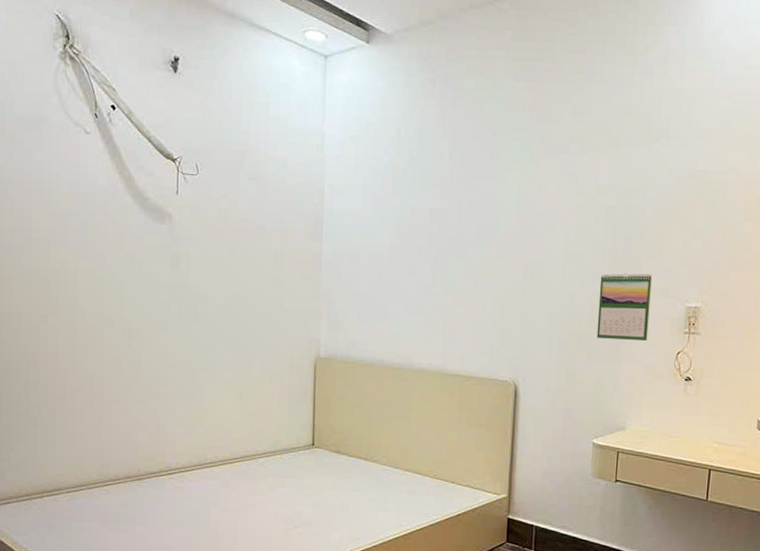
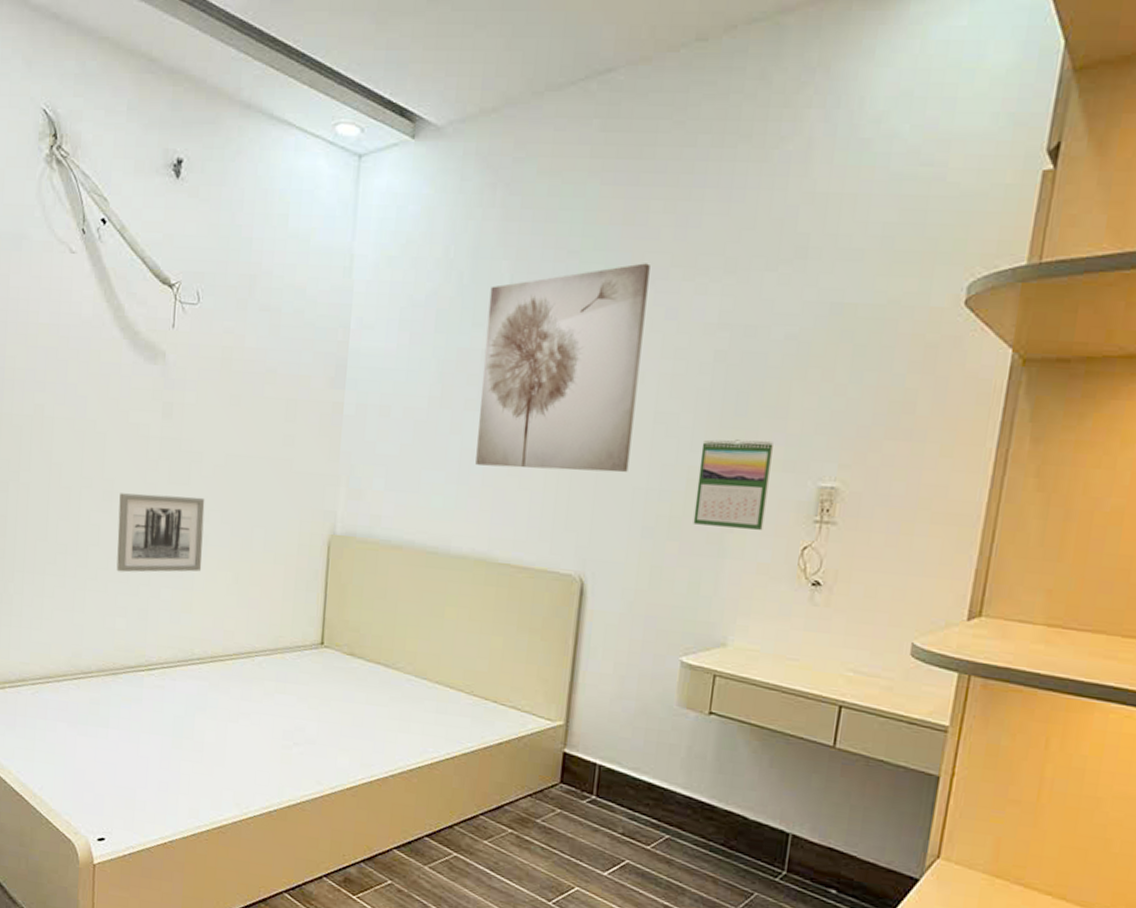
wall art: none [137,330,211,396] -> present [116,493,205,573]
wall art: none [429,141,555,301] -> present [475,263,650,473]

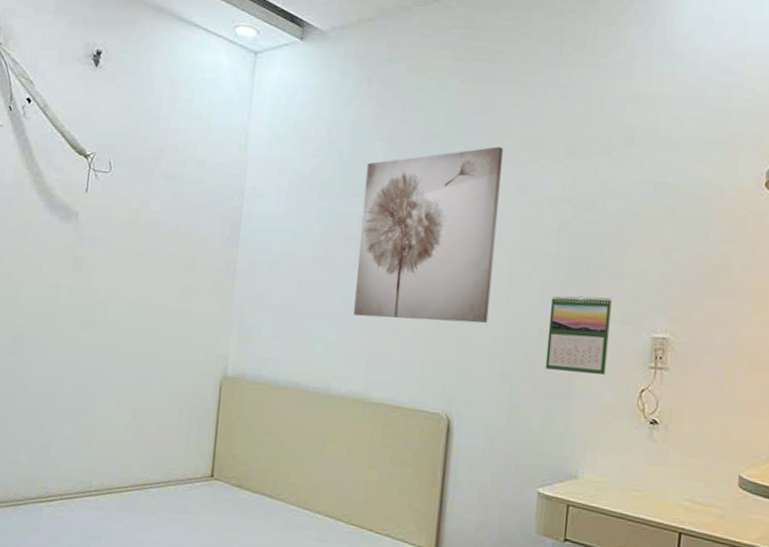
wall art: present [116,493,205,573] -> none [22,337,109,410]

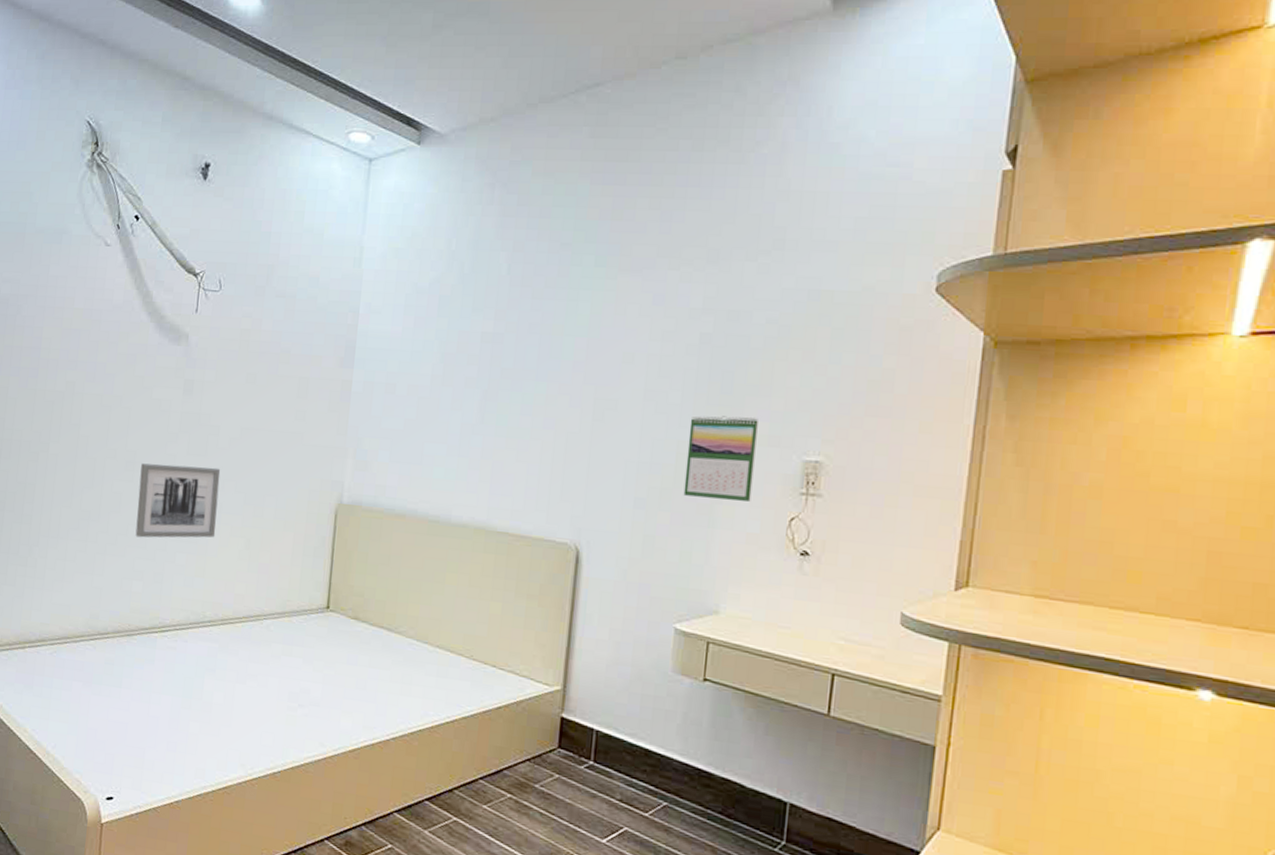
wall art: none [22,337,109,410] -> present [135,463,221,538]
wall art: present [354,146,503,323] -> none [475,254,638,447]

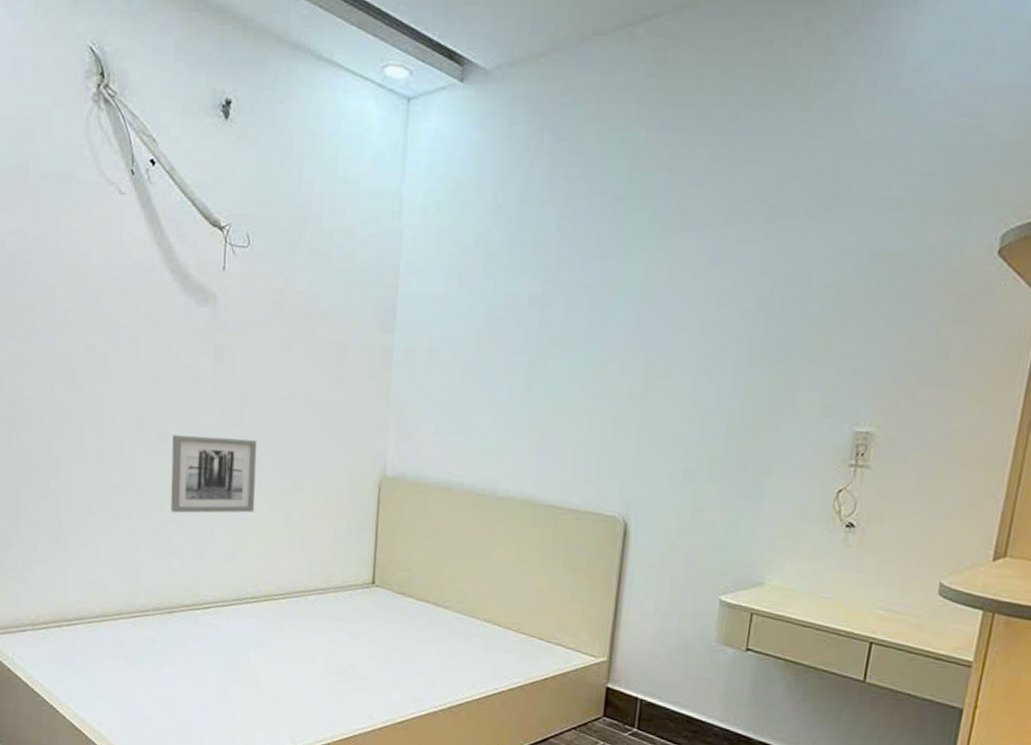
calendar: present [683,416,758,501] -> none [733,385,811,473]

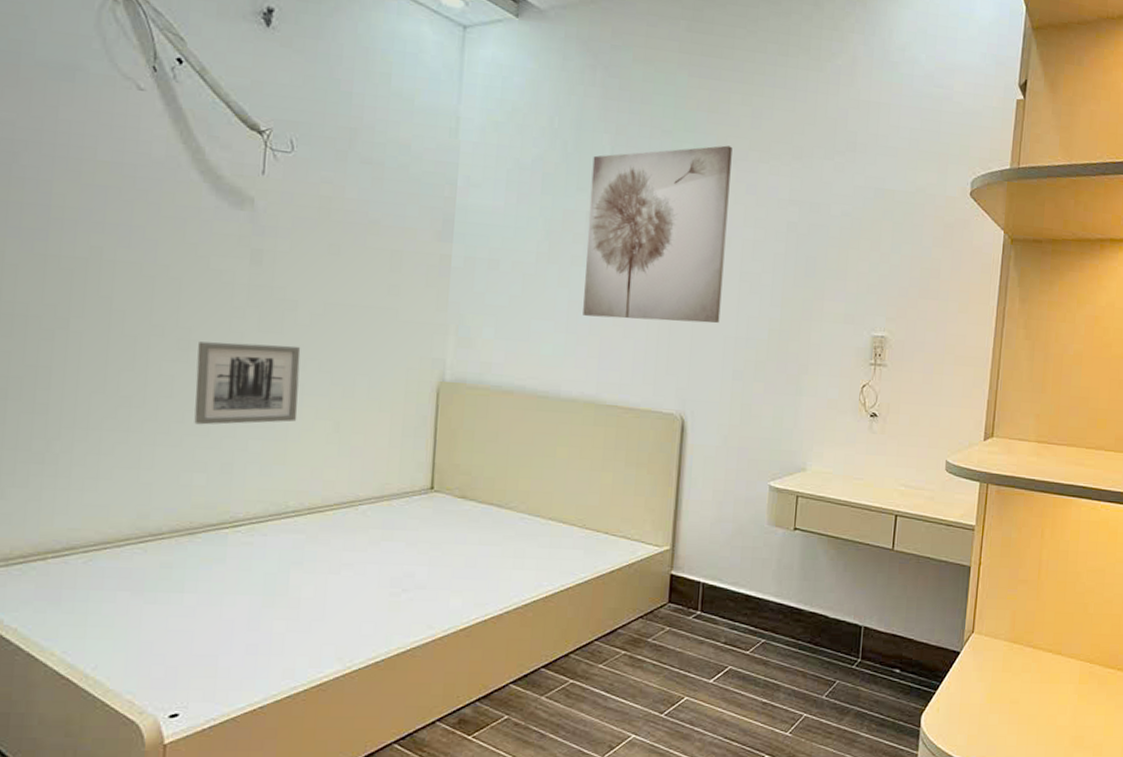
wall art: none [523,210,695,417] -> present [583,145,732,323]

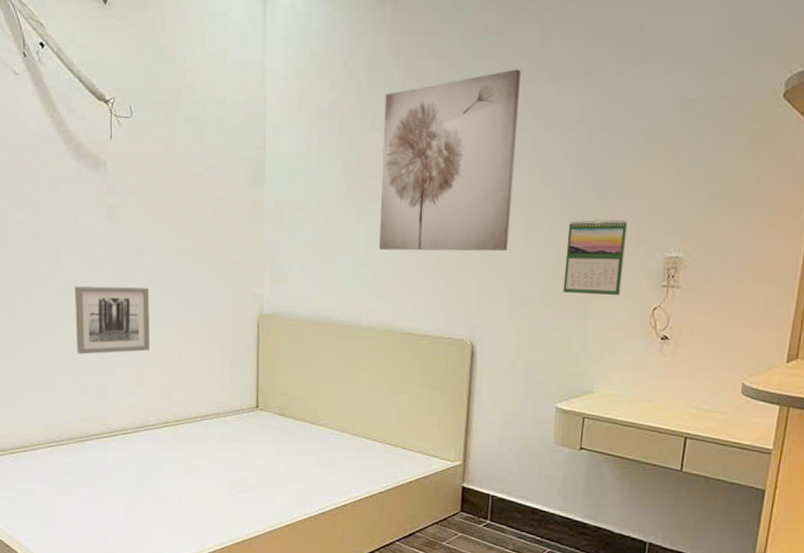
calendar: none [775,296,836,372] -> present [563,219,627,295]

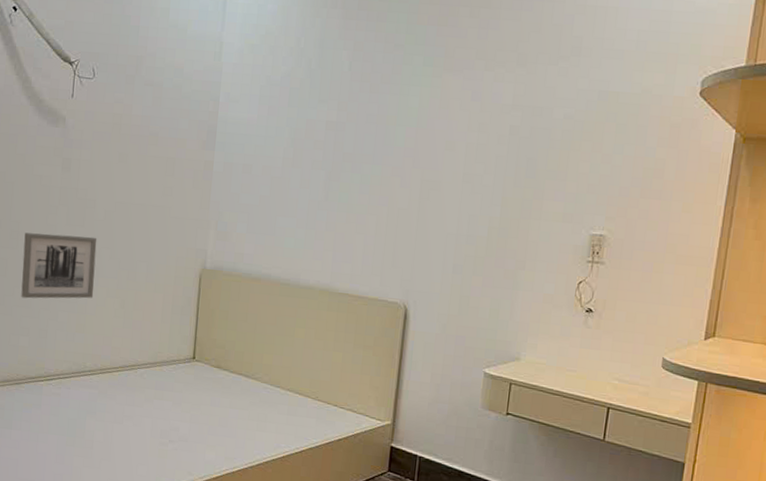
wall art: present [379,69,521,252] -> none [321,56,460,221]
calendar: present [563,219,627,295] -> none [493,196,555,268]

